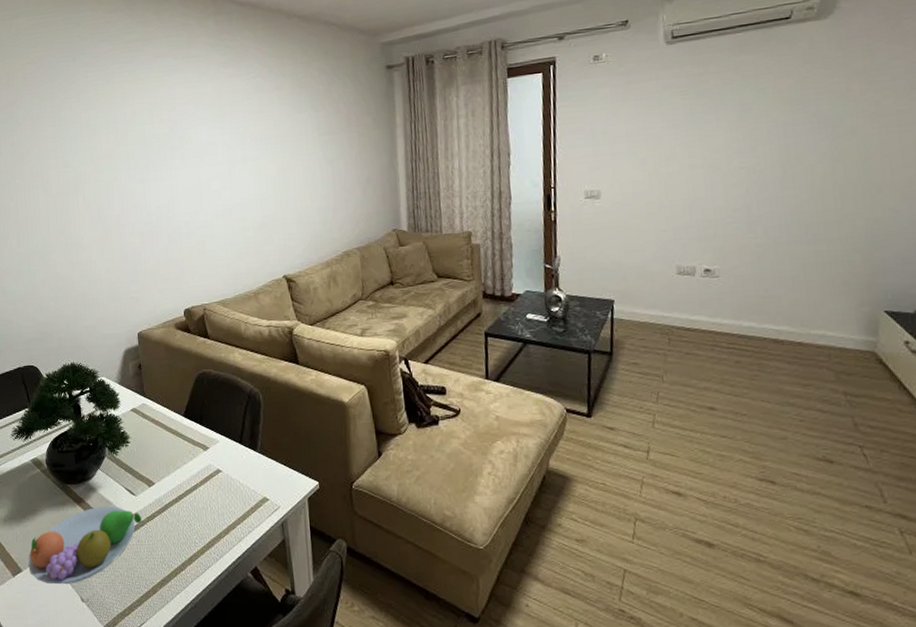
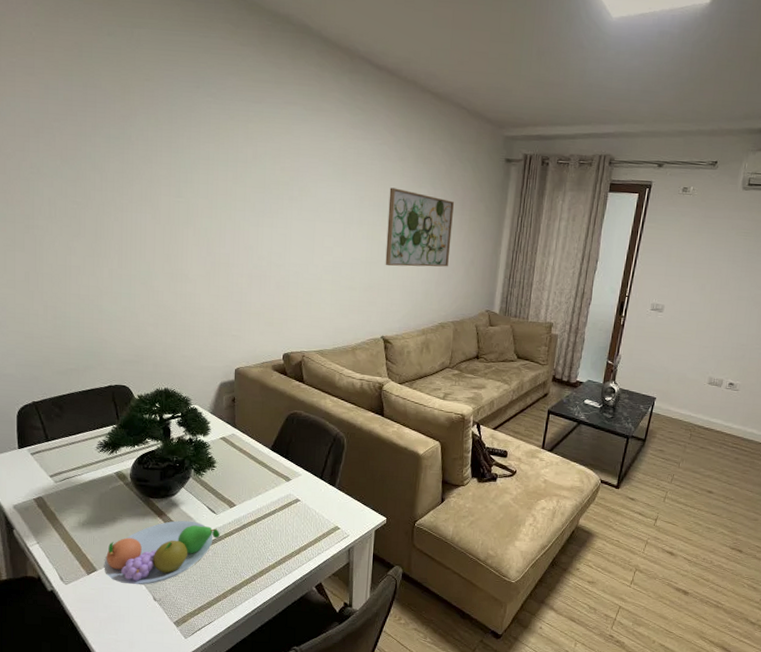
wall art: none [269,118,343,200] -> present [385,187,454,267]

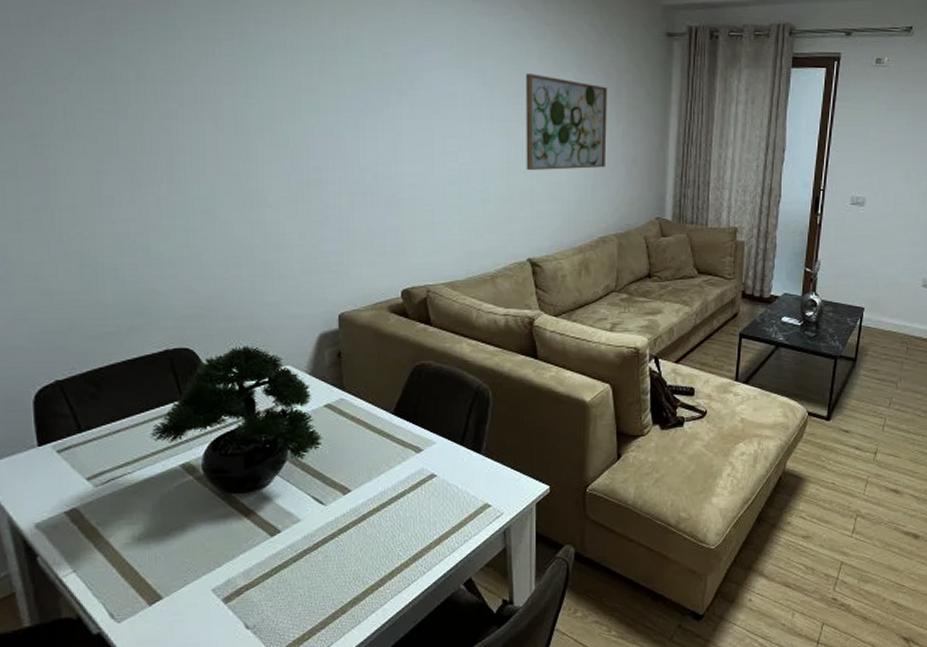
fruit bowl: present [104,520,220,585] -> none [172,517,332,611]

